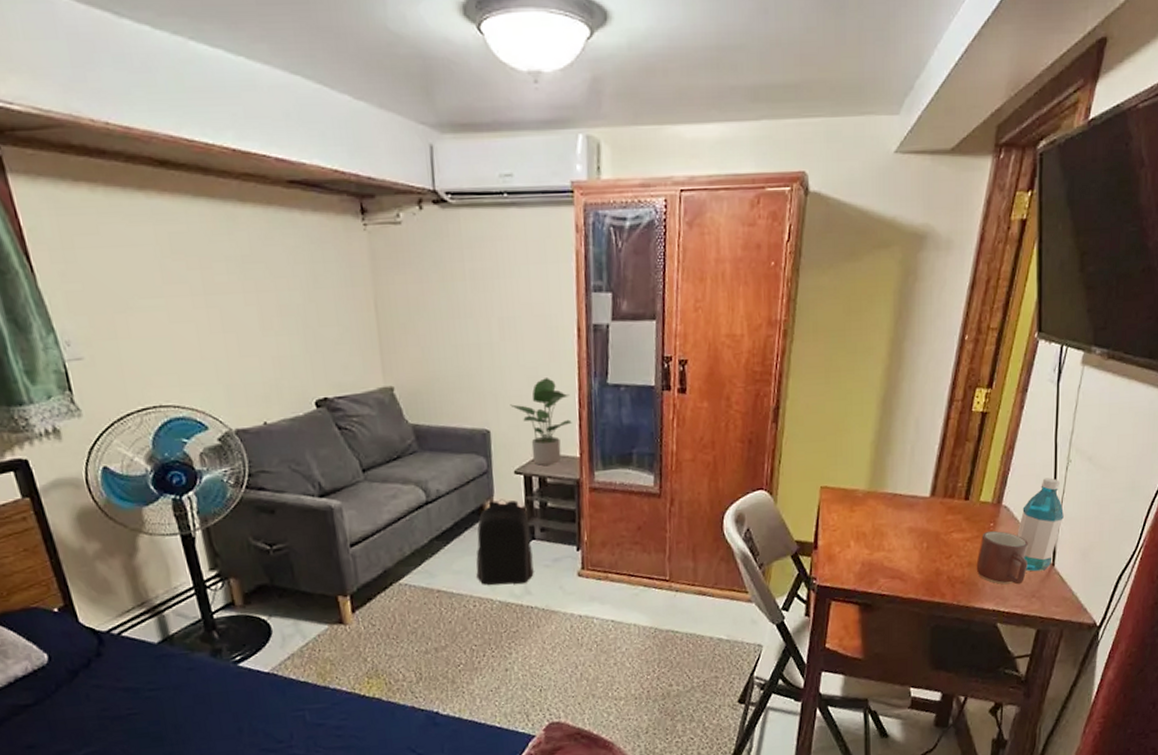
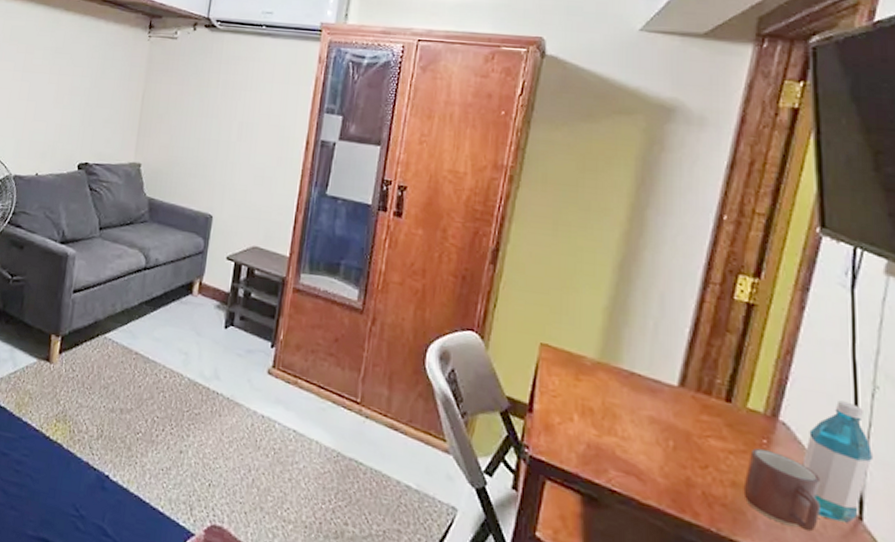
backpack: present [476,499,534,585] -> none [173,279,232,367]
potted plant: present [510,378,572,465] -> none [234,179,290,259]

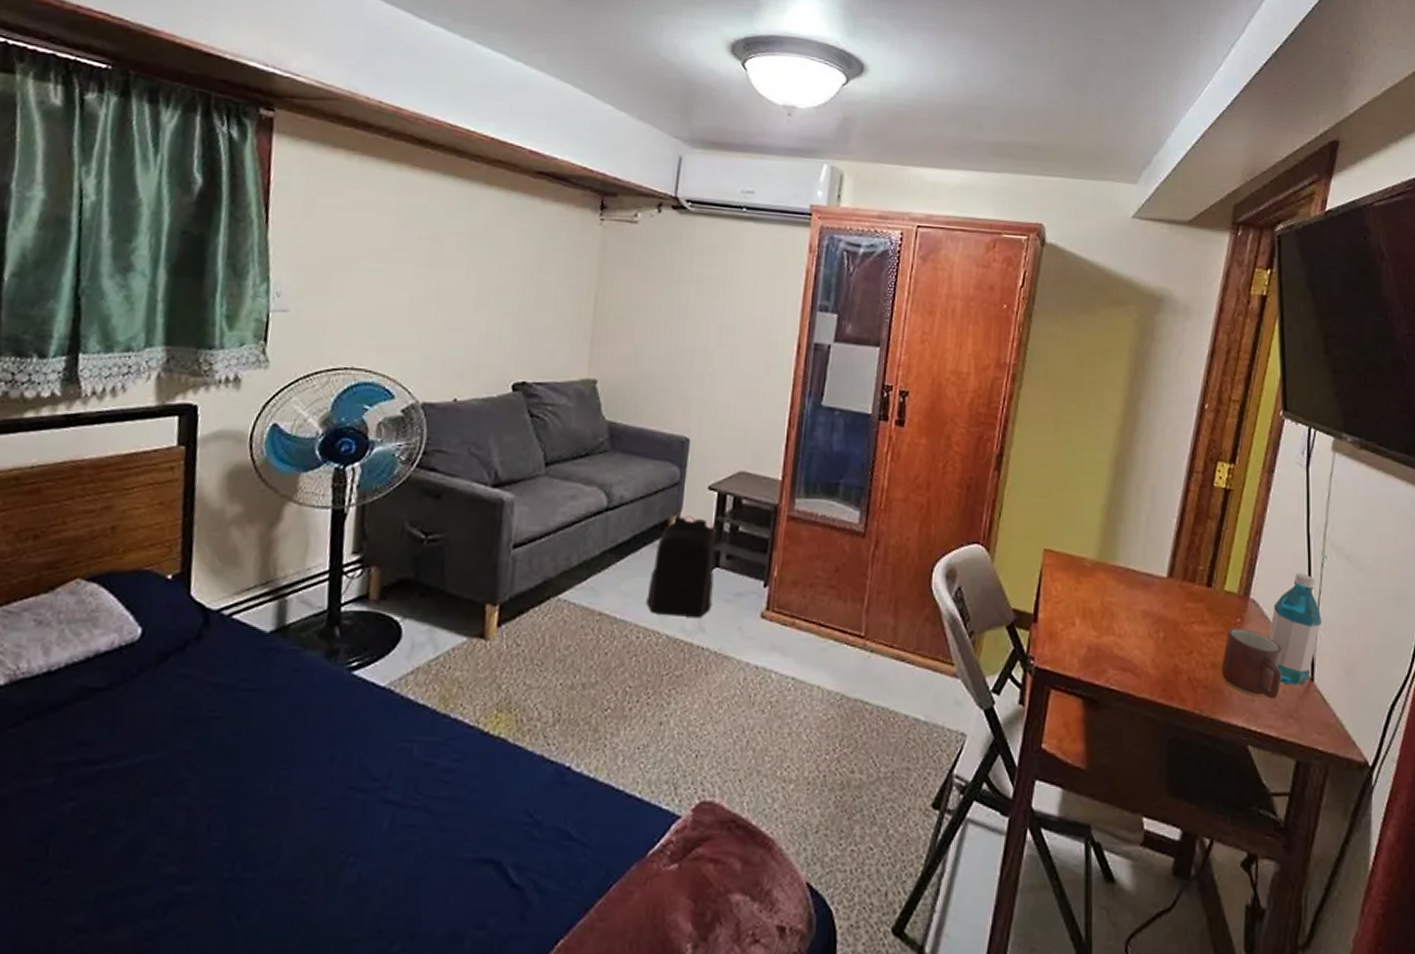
backpack: none [173,279,232,367] -> present [646,515,716,617]

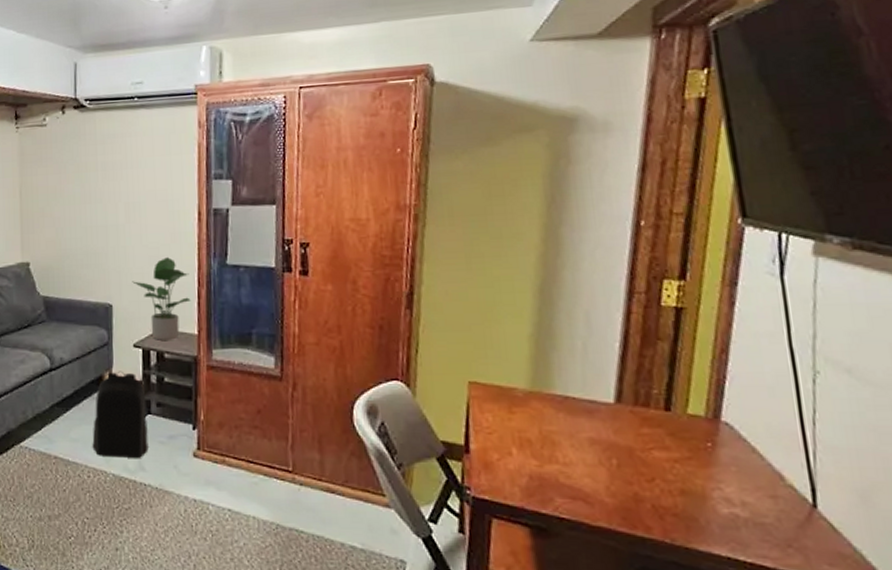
potted plant: none [715,391,780,485] -> present [132,257,191,340]
mug: present [1221,627,1283,699] -> none [692,452,774,528]
water bottle: present [1268,573,1321,686] -> none [749,391,821,513]

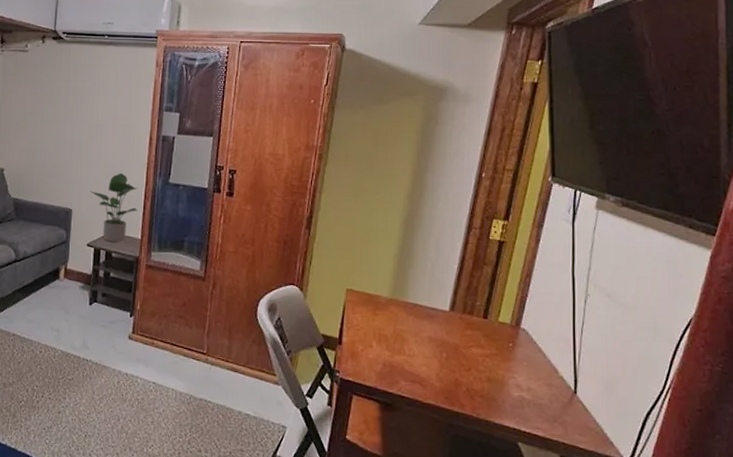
backpack: present [92,371,149,458] -> none [46,265,94,338]

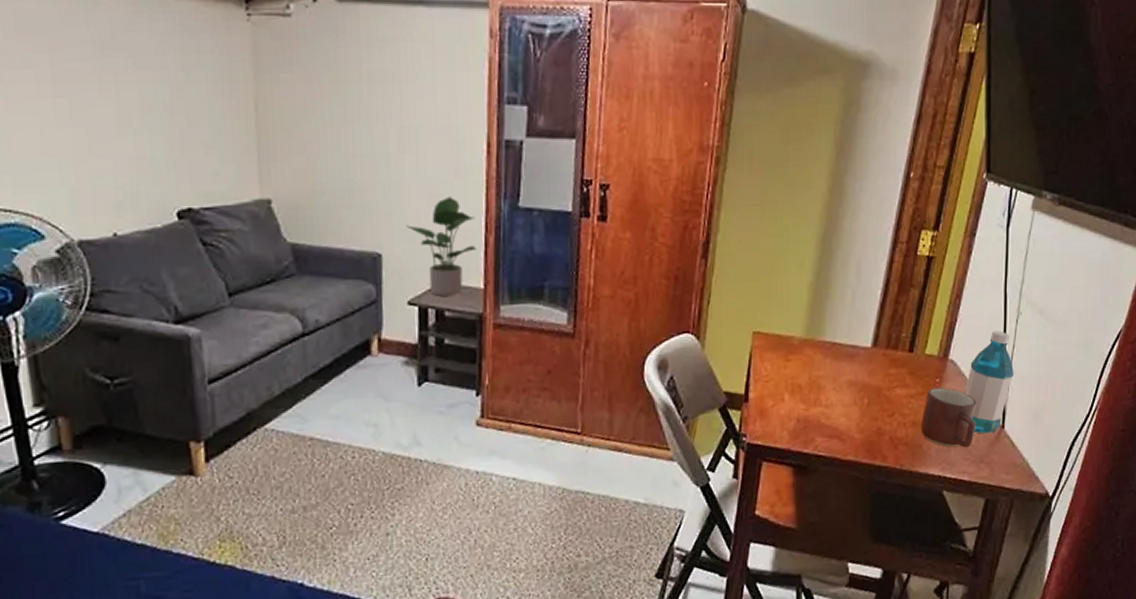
mug: none [495,350,549,407] -> present [921,387,977,448]
water bottle: none [536,308,584,397] -> present [964,331,1014,434]

